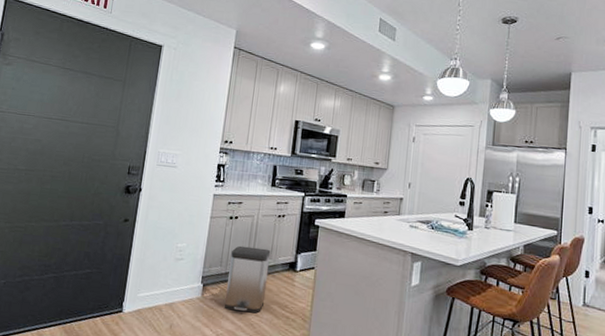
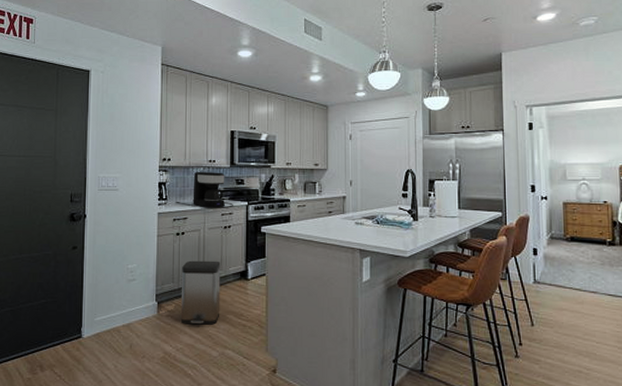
coffee maker: none [232,157,290,198] -> present [175,171,233,209]

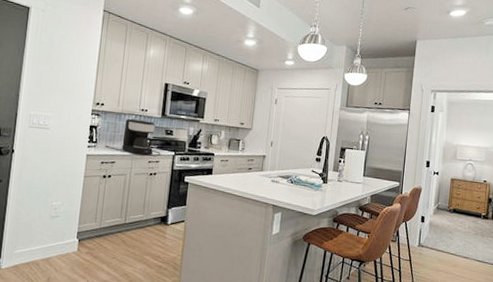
pedal bin: present [180,260,221,325] -> none [99,202,143,264]

